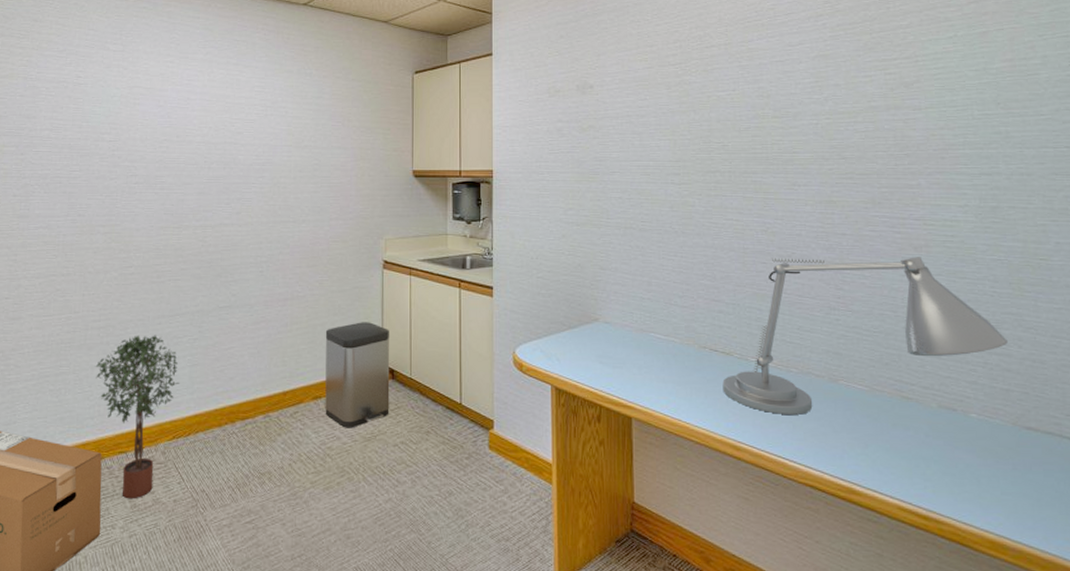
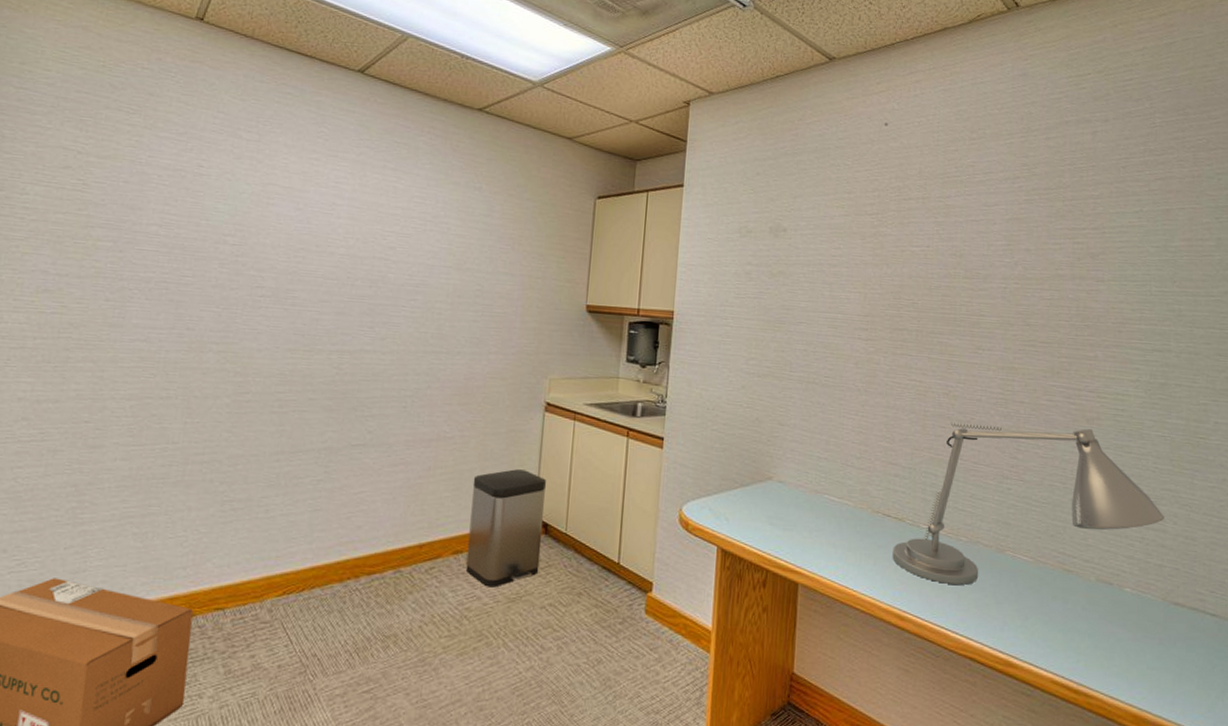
potted tree: present [95,335,179,499] -> none [193,472,296,664]

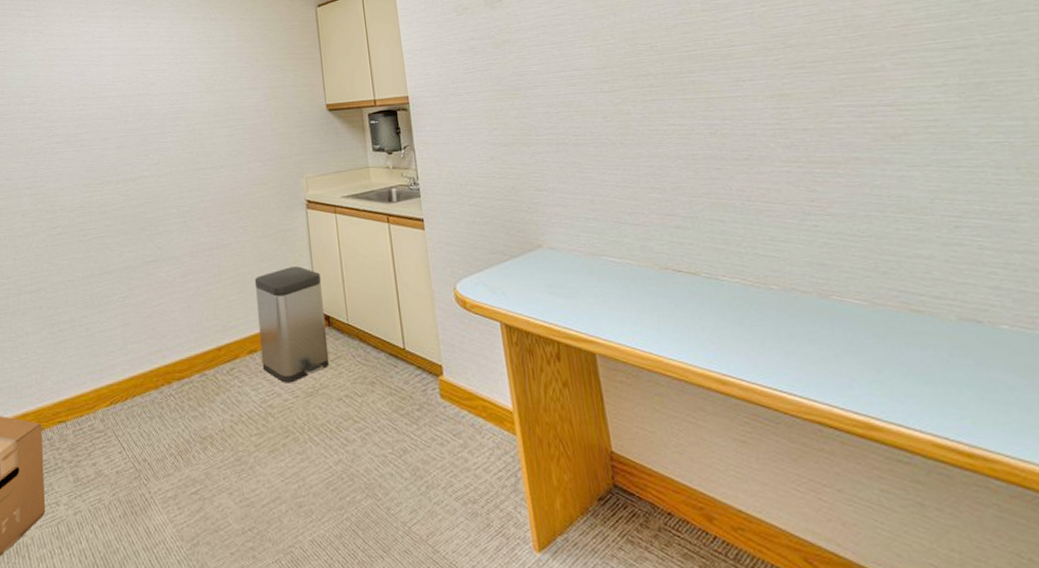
desk lamp: present [892,422,1165,585] -> none [693,147,1031,340]

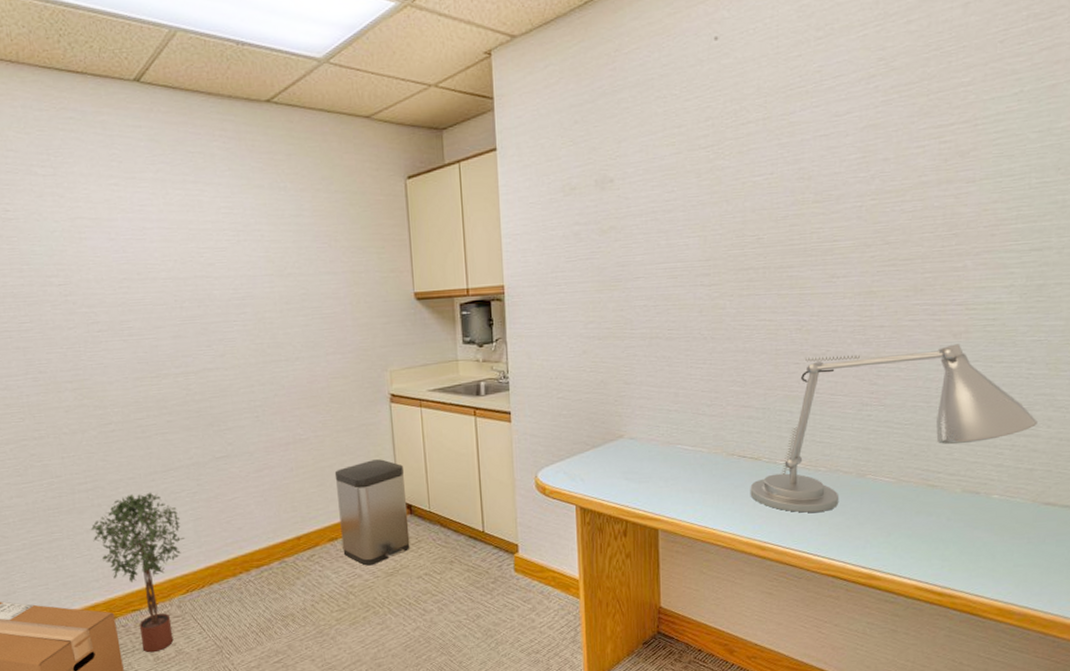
potted tree: none [30,295,113,473] -> present [90,492,185,653]
desk lamp: none [693,147,1031,340] -> present [750,344,1039,513]

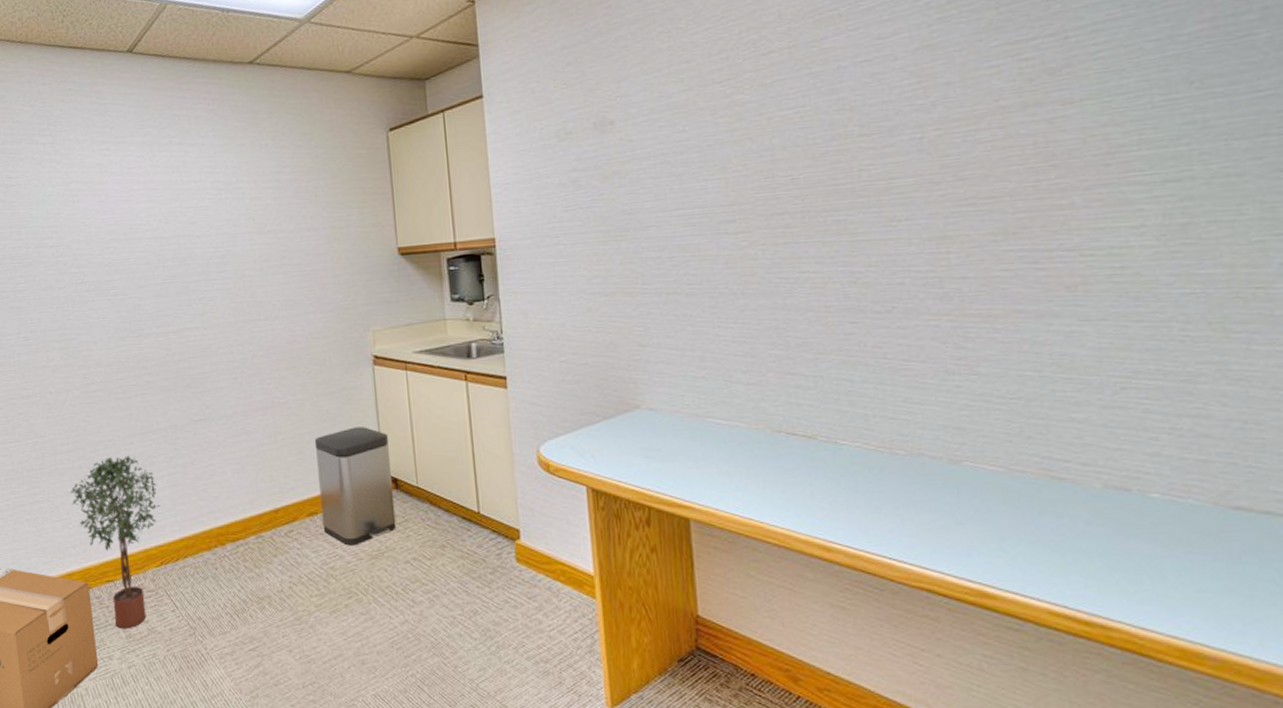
desk lamp: present [750,344,1039,513] -> none [804,298,1208,506]

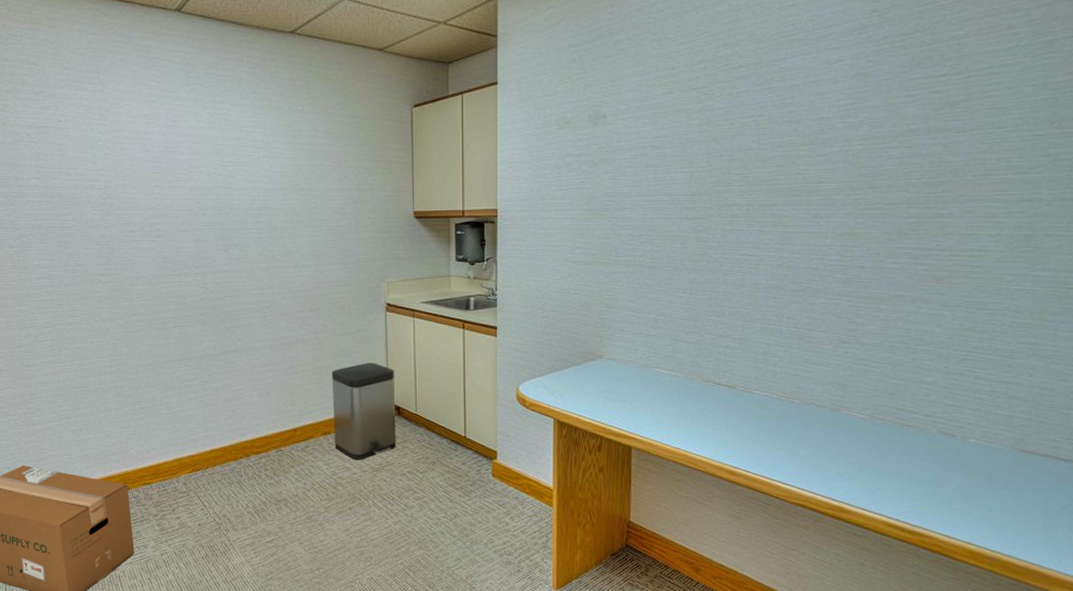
potted tree: present [70,455,160,629] -> none [112,378,194,524]

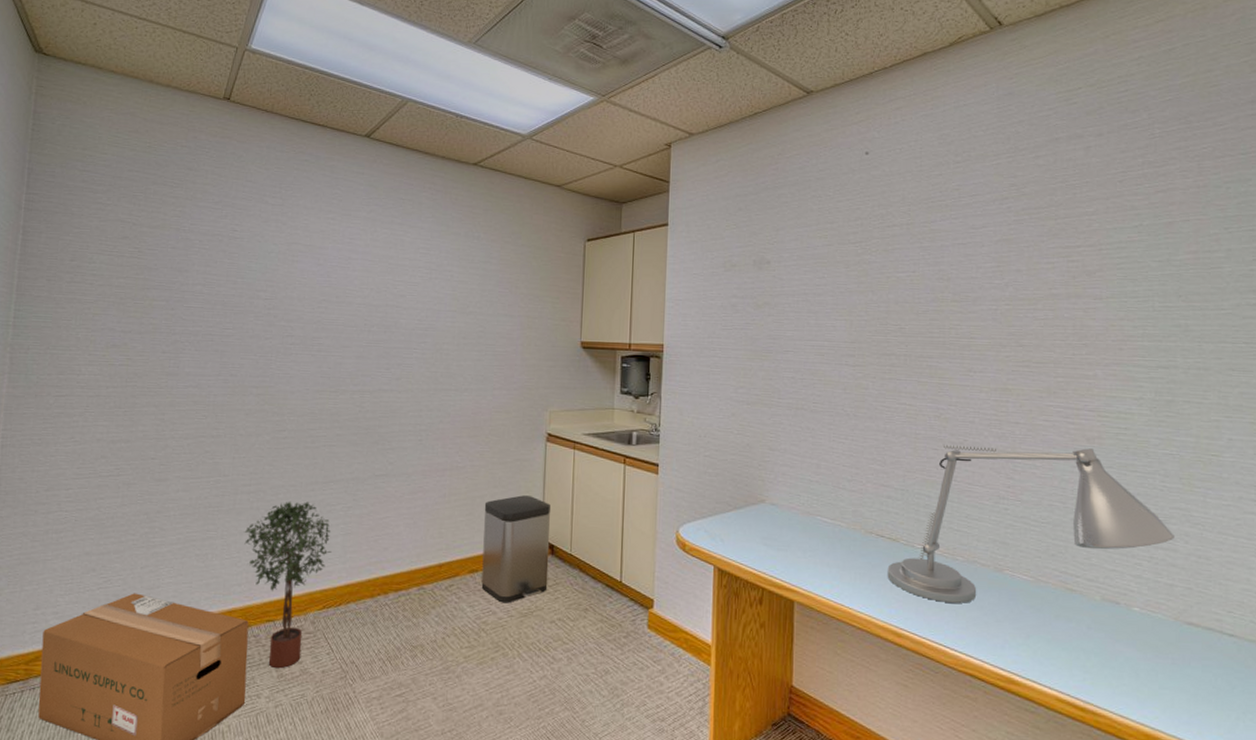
potted tree: none [112,378,194,524] -> present [244,501,332,669]
desk lamp: none [723,288,1021,442] -> present [887,444,1176,603]

